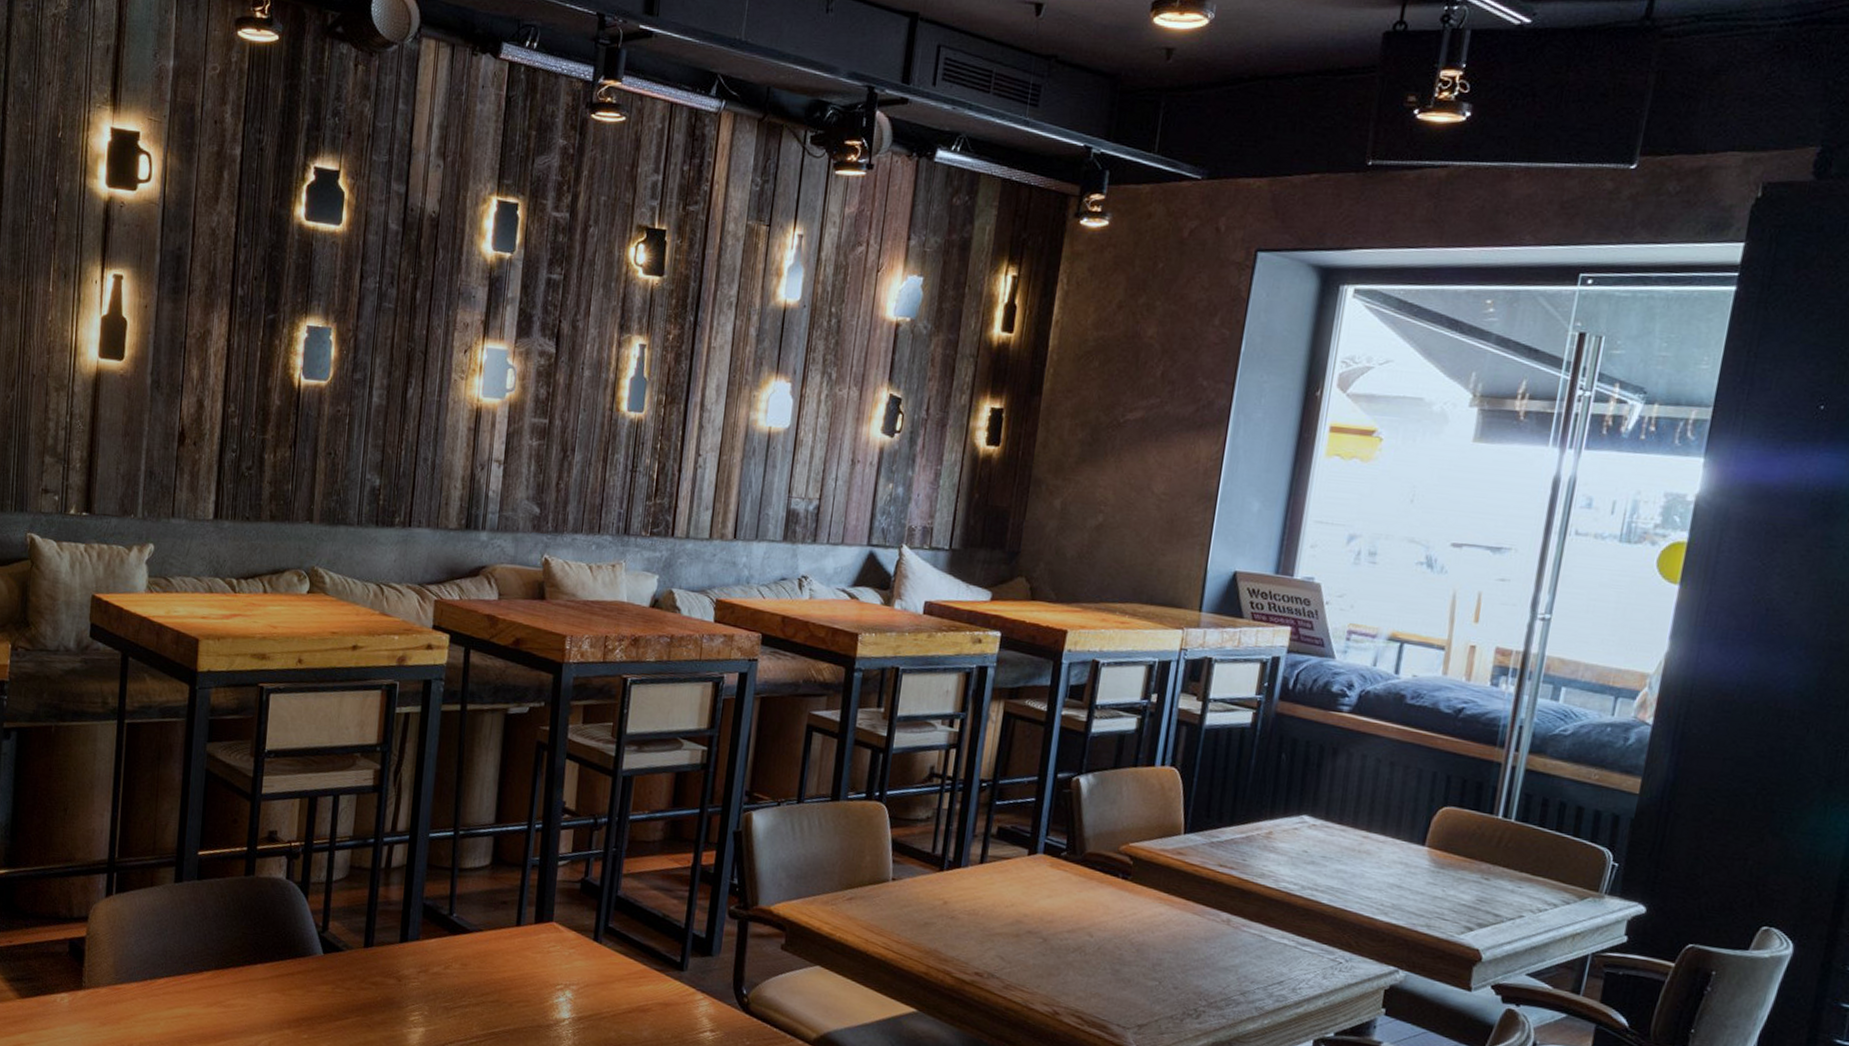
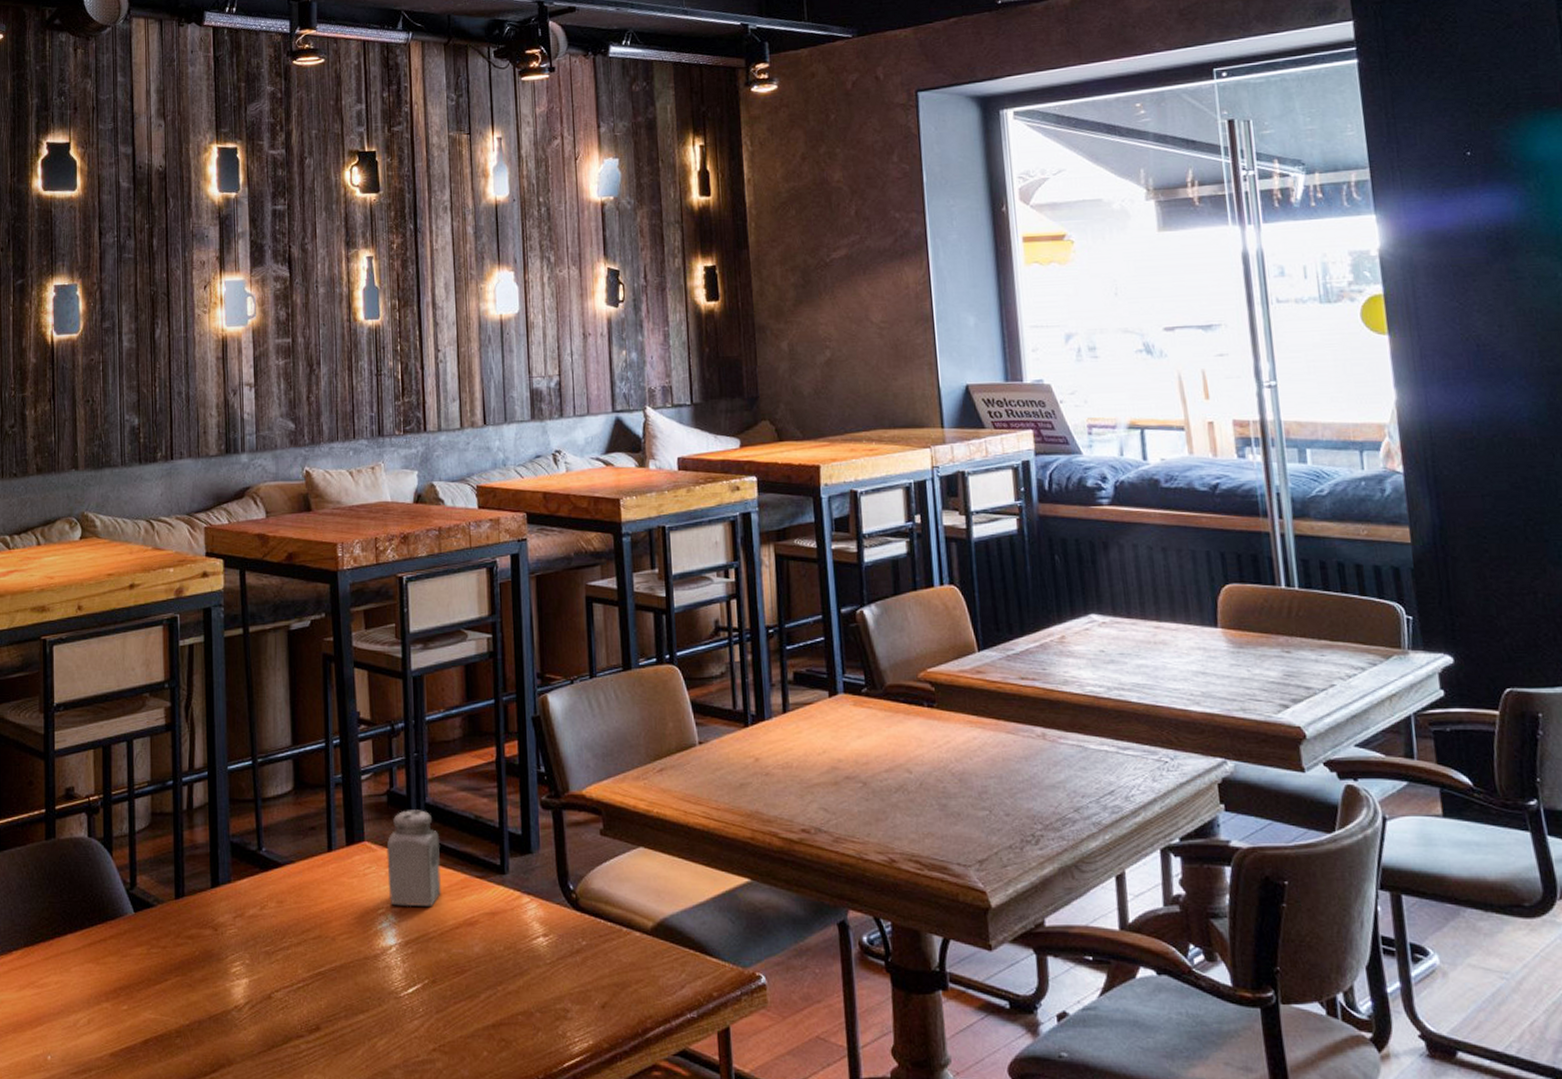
salt shaker: none [569,899,627,989] -> present [386,810,441,907]

